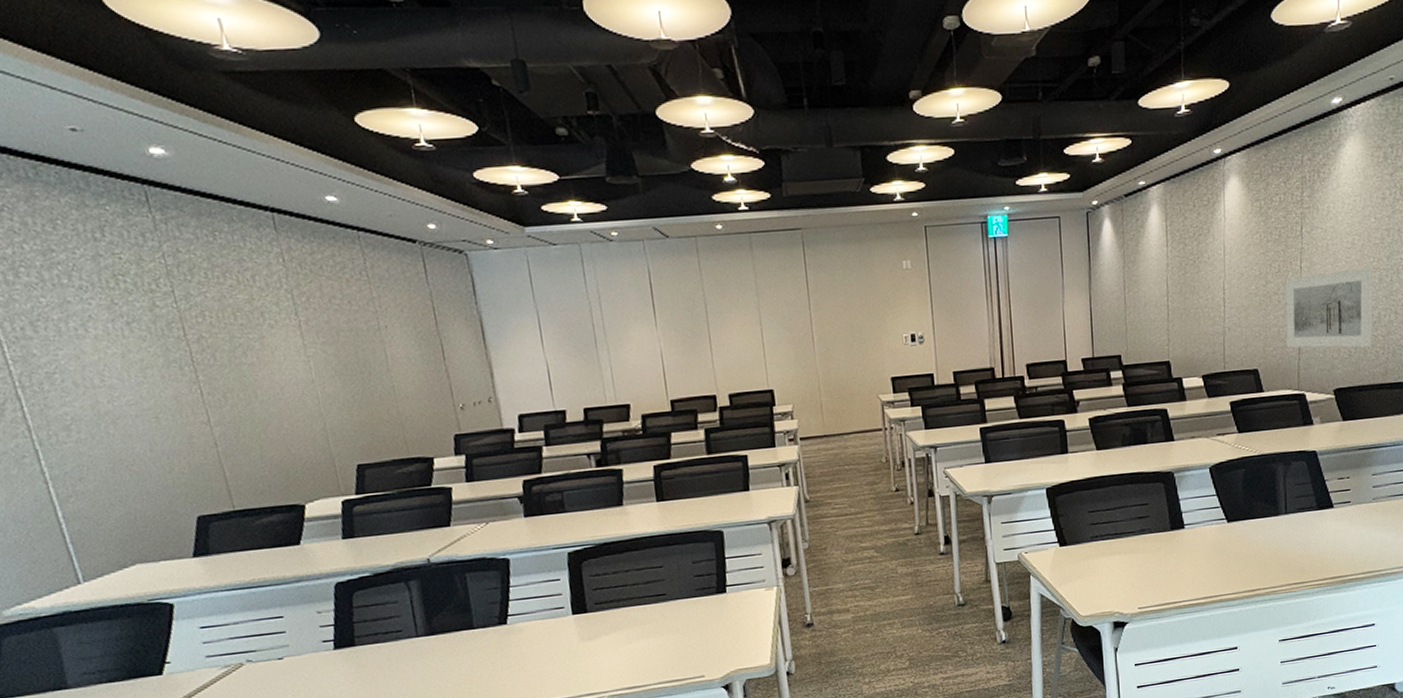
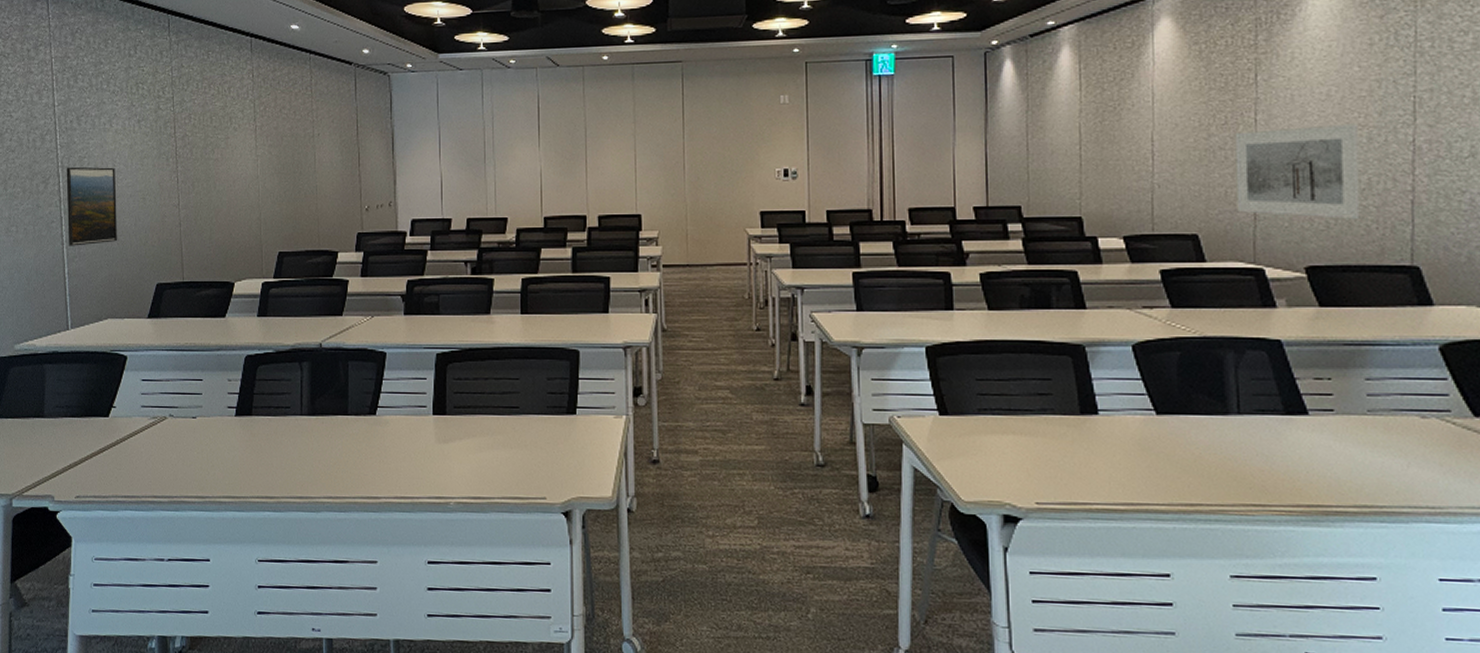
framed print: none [28,383,130,485] -> present [66,166,118,246]

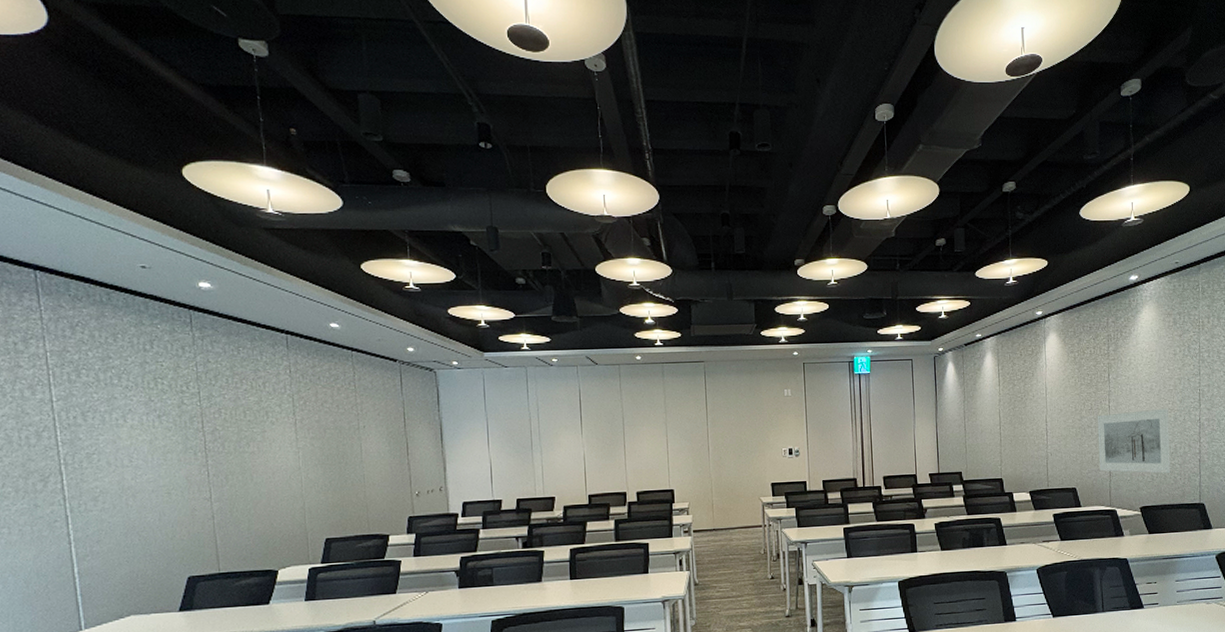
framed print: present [66,166,118,246] -> none [70,463,139,545]

